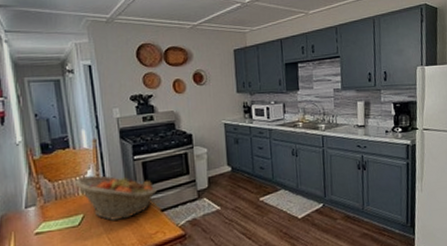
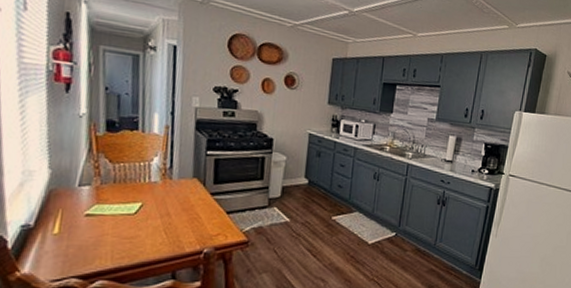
fruit basket: present [75,175,157,221] -> none [138,163,226,216]

